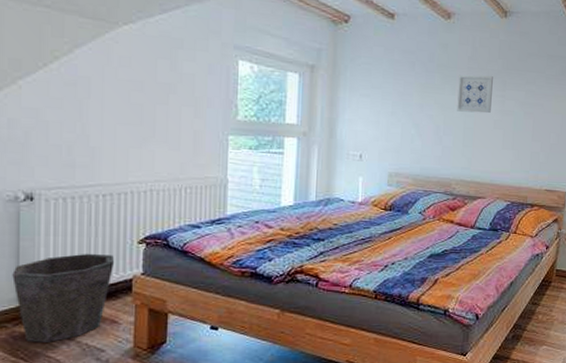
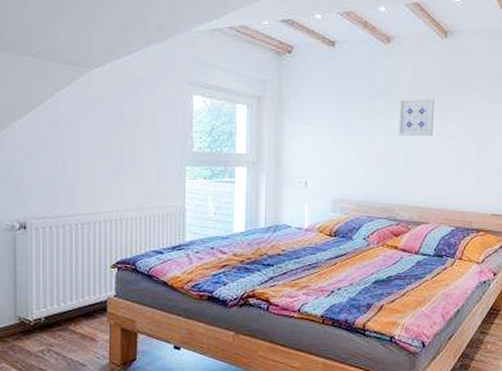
waste bin: present [12,253,115,343] -> none [11,276,93,356]

